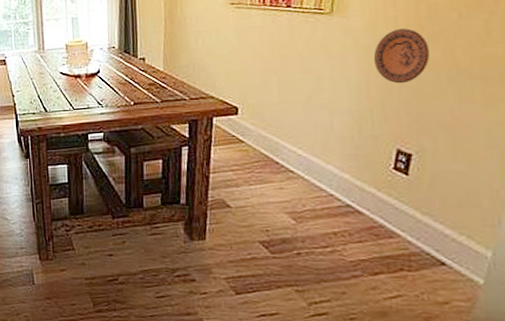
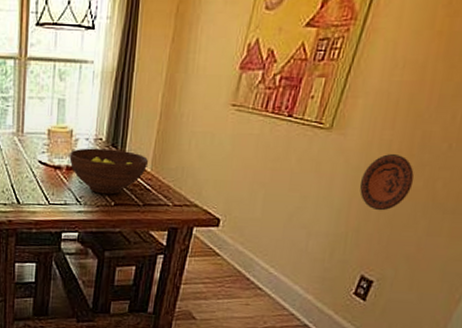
fruit bowl: none [87,54,161,96] -> present [69,148,149,195]

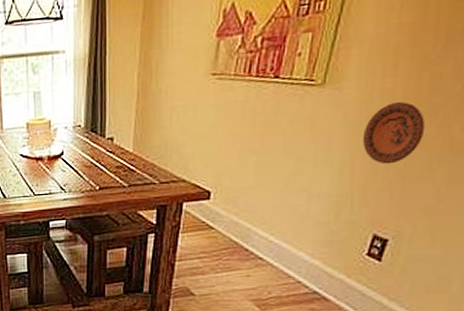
fruit bowl: present [69,148,149,195] -> none [50,134,130,180]

